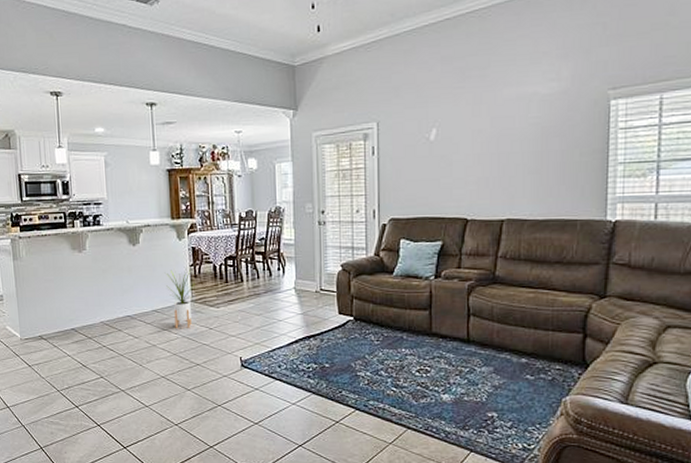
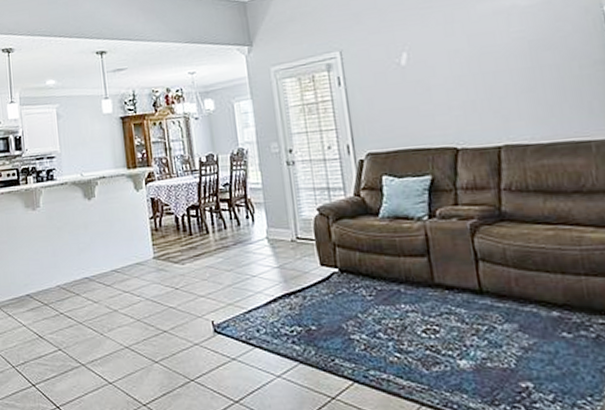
house plant: present [164,267,196,328] -> none [123,219,158,290]

